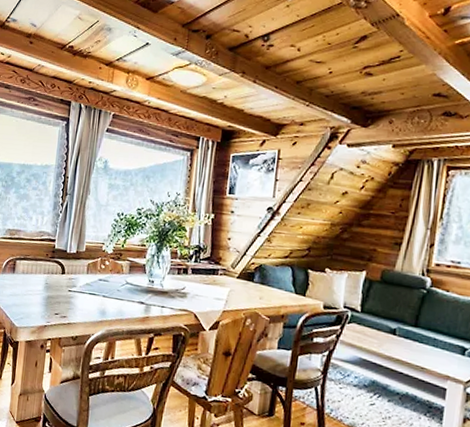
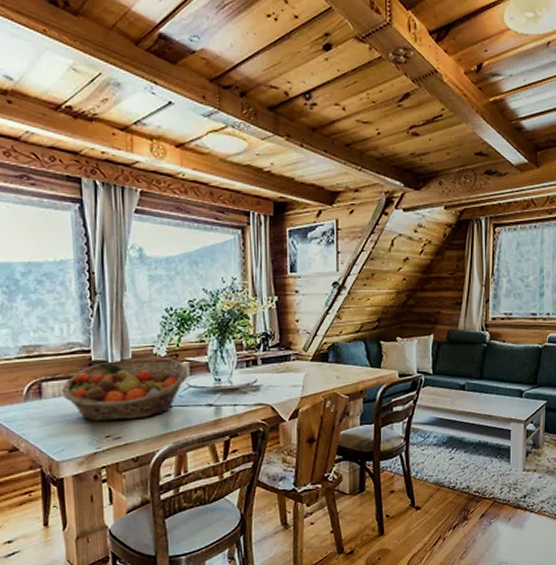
fruit basket: none [29,251,128,304] -> present [61,358,189,421]

